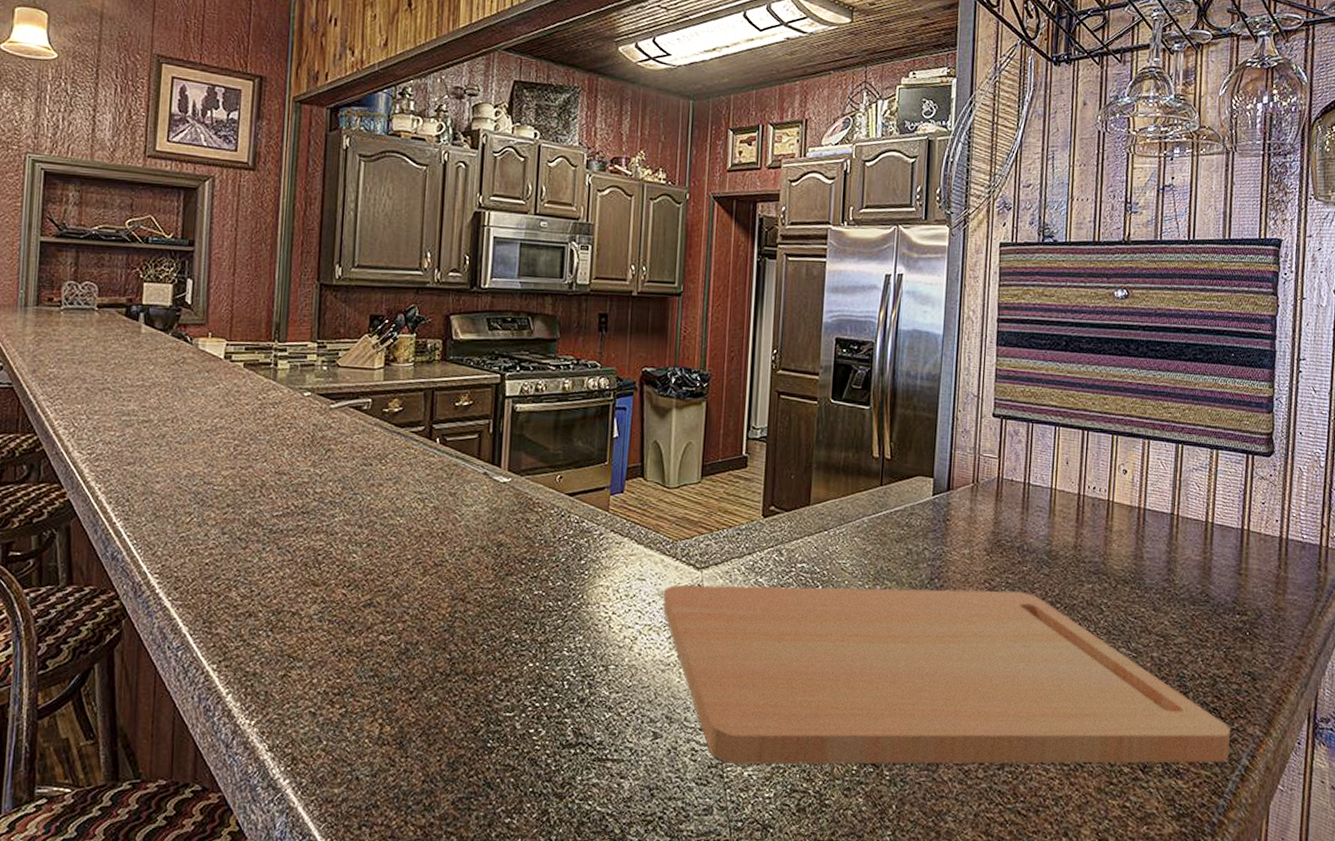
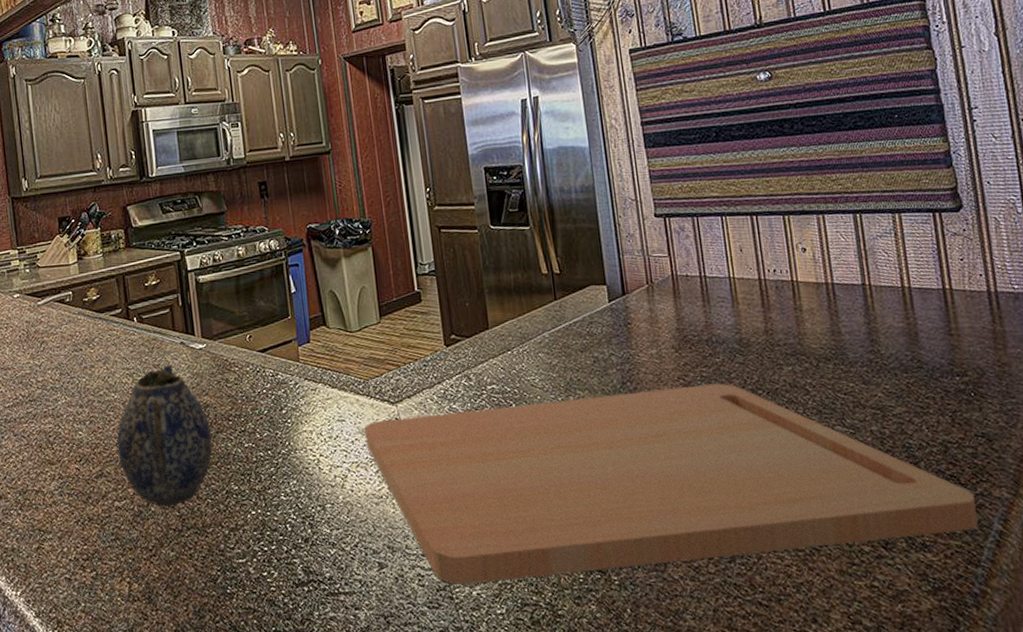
teapot: none [392,494,501,648] -> present [116,363,213,507]

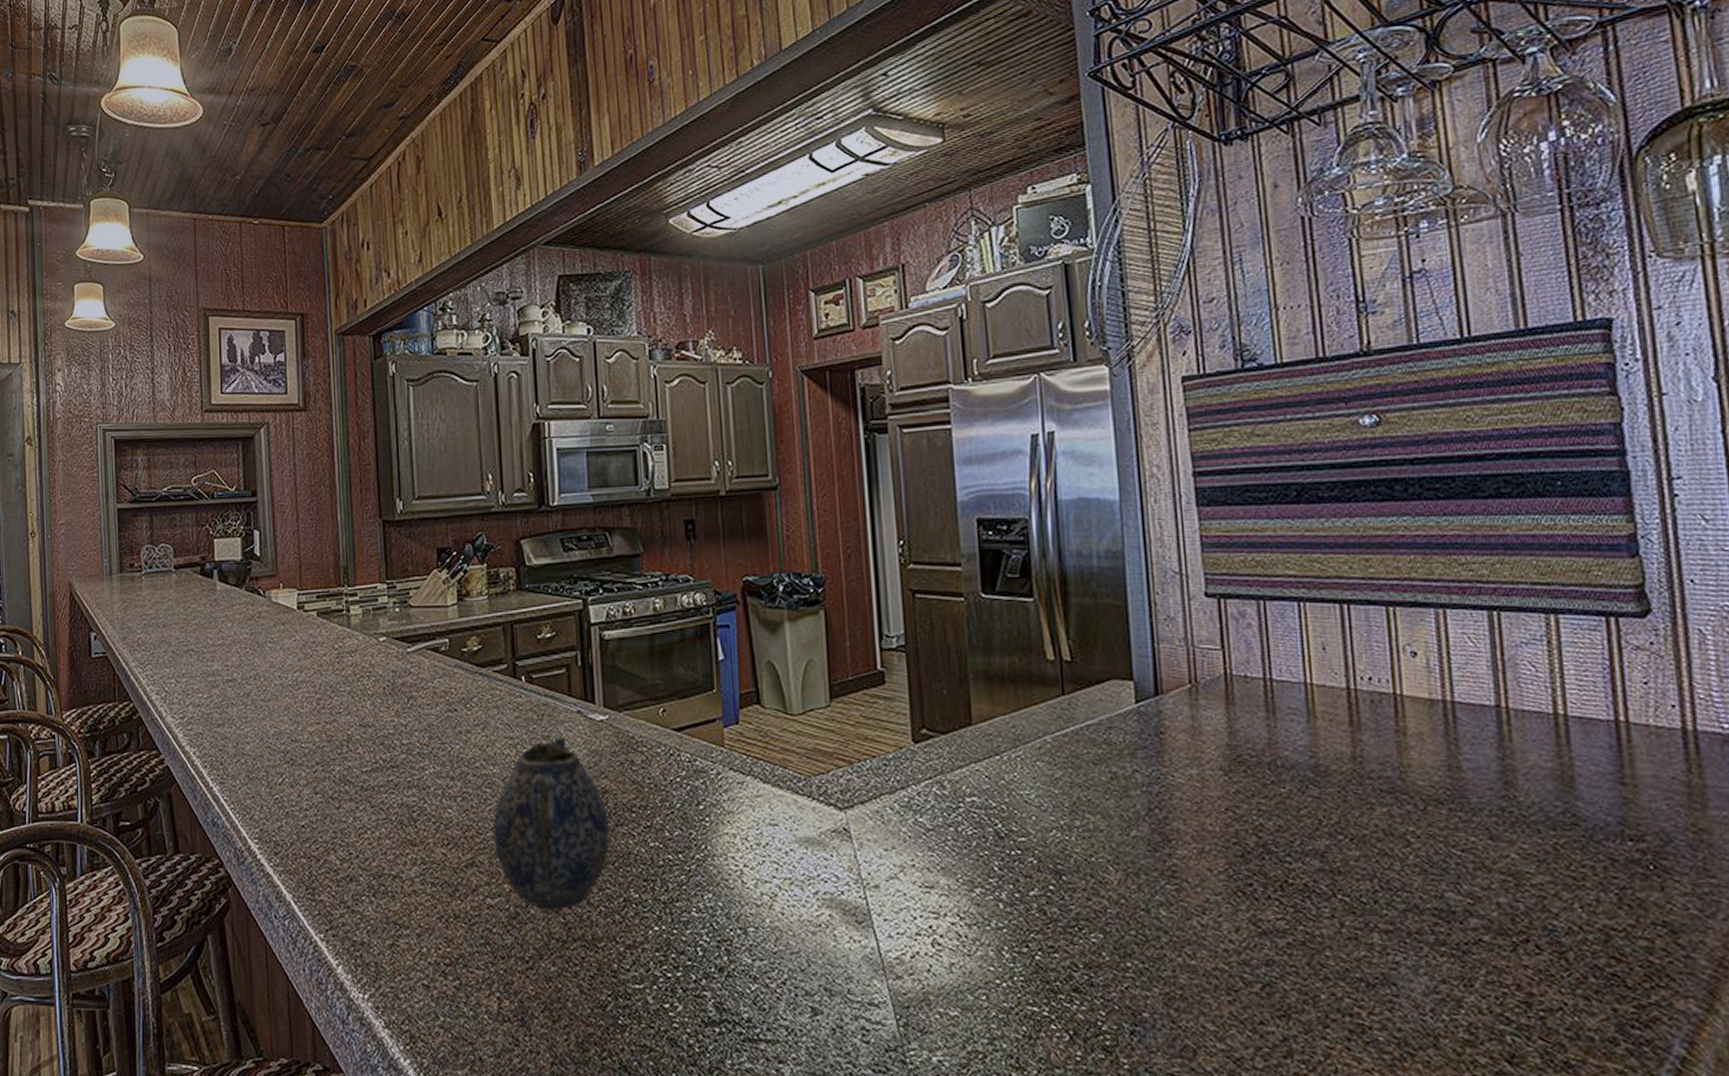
cutting board: present [364,383,978,586] -> none [803,821,1650,1052]

